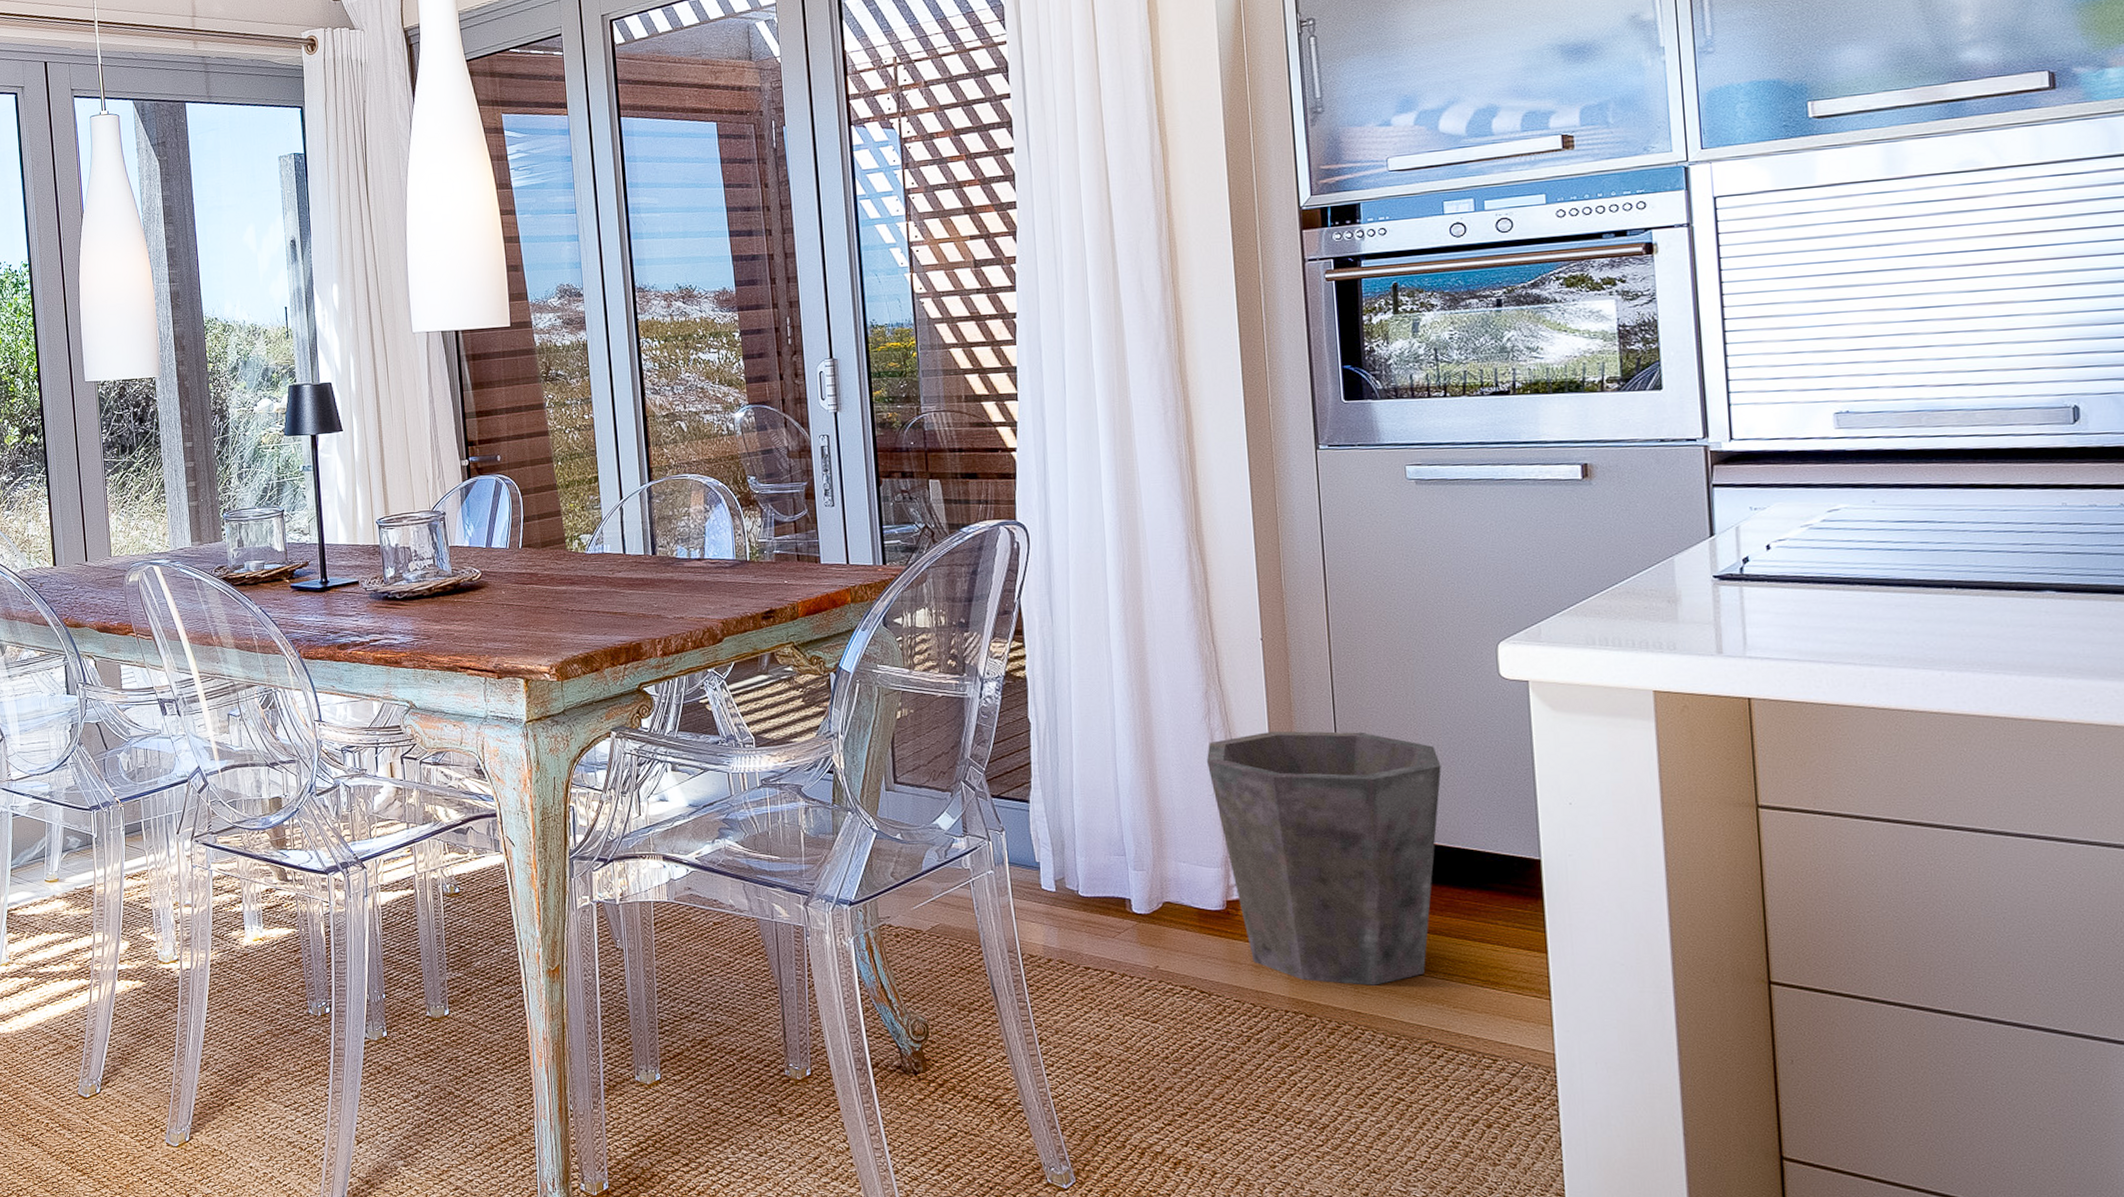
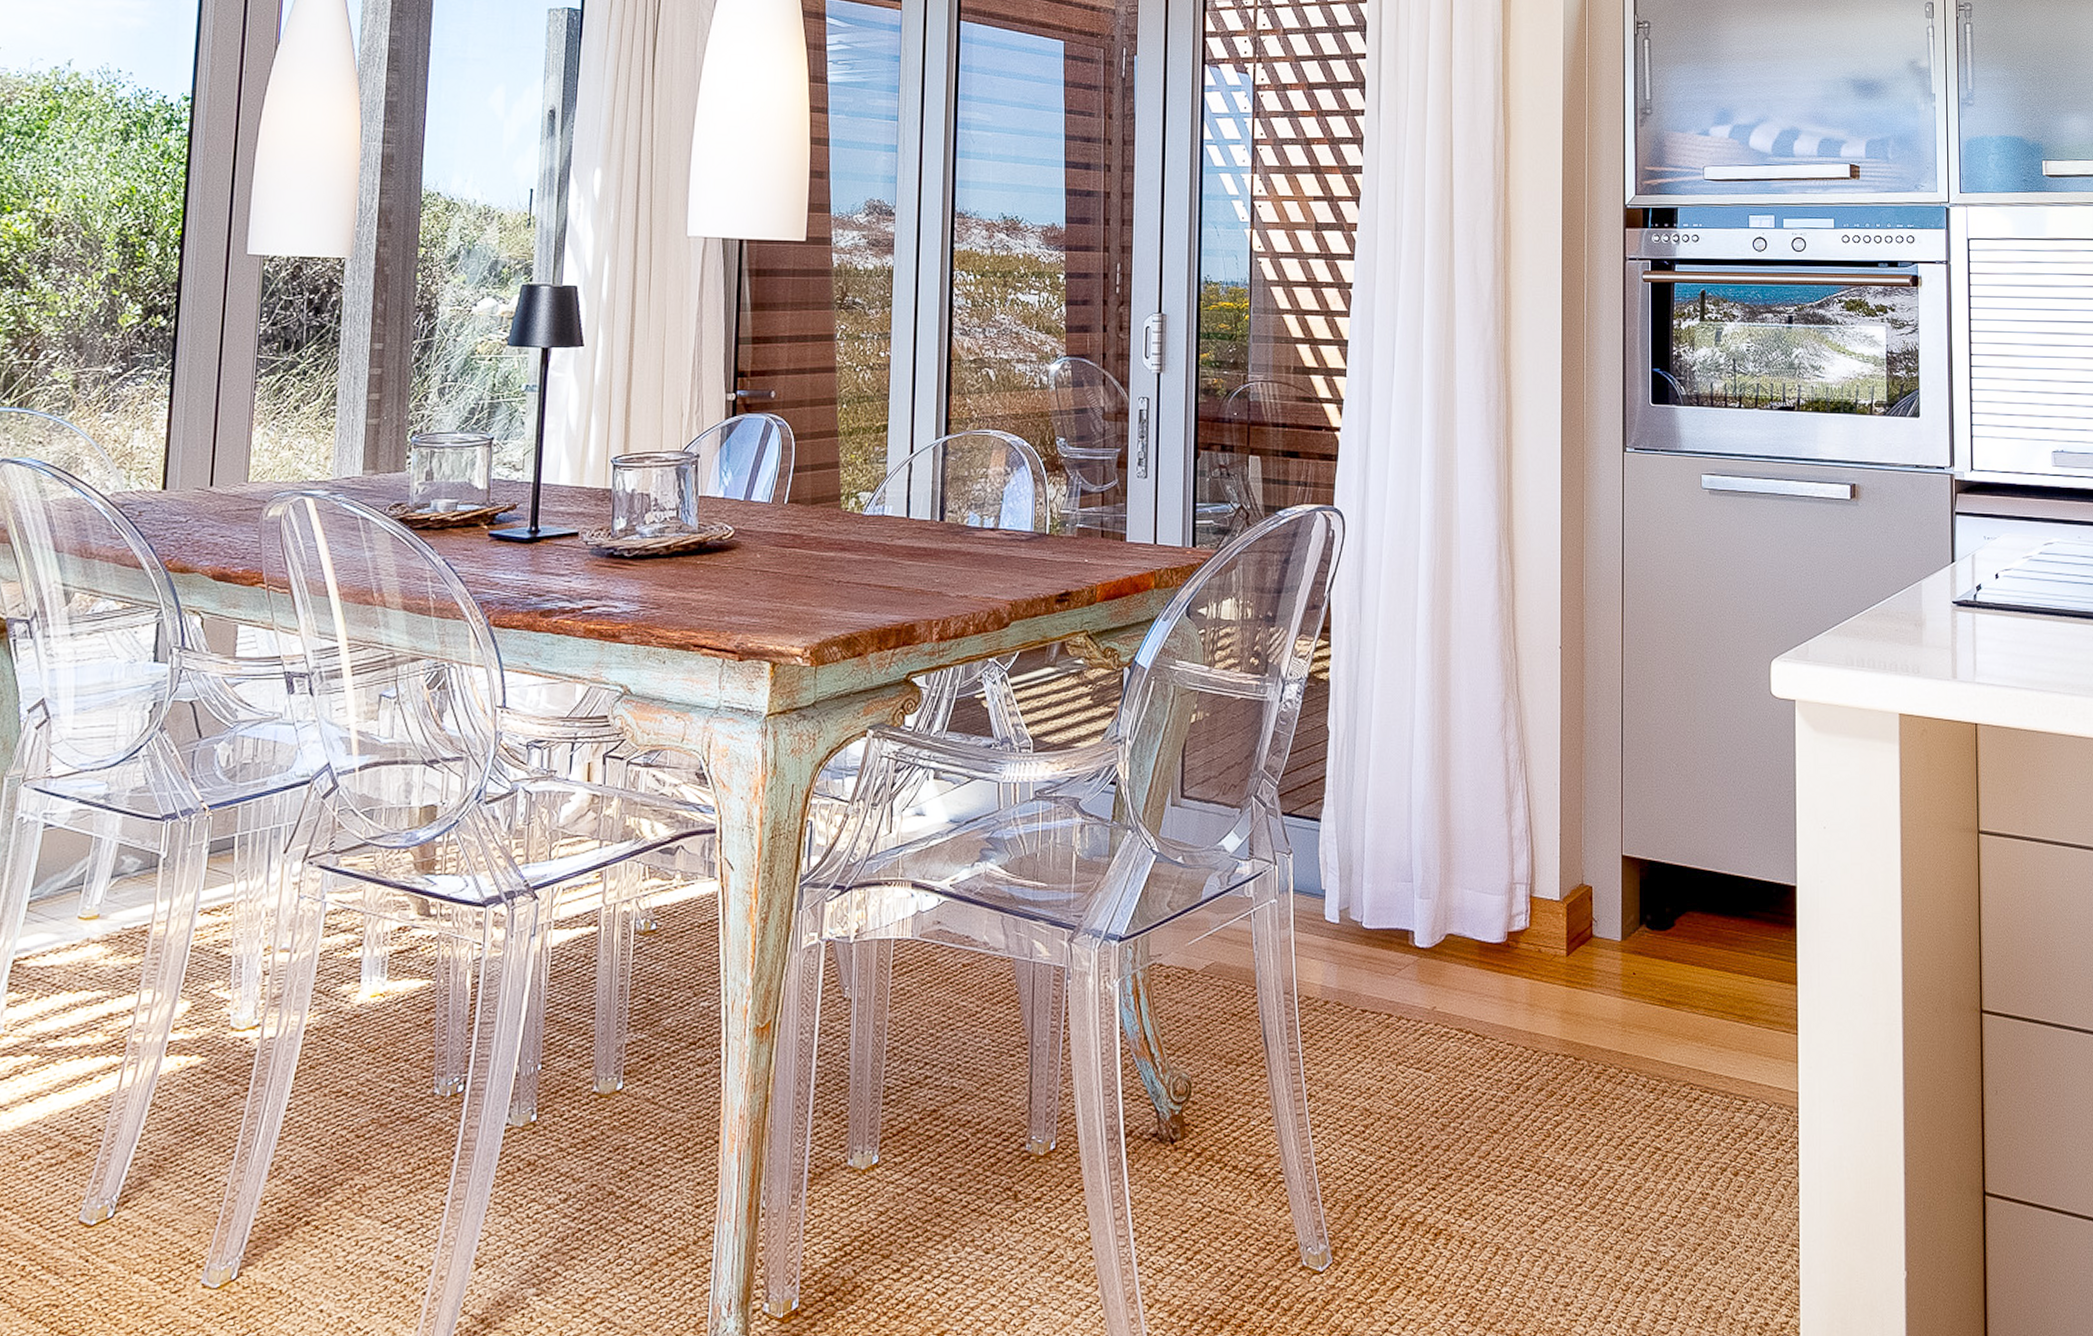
waste bin: present [1207,731,1442,986] -> none [1500,746,1715,1024]

